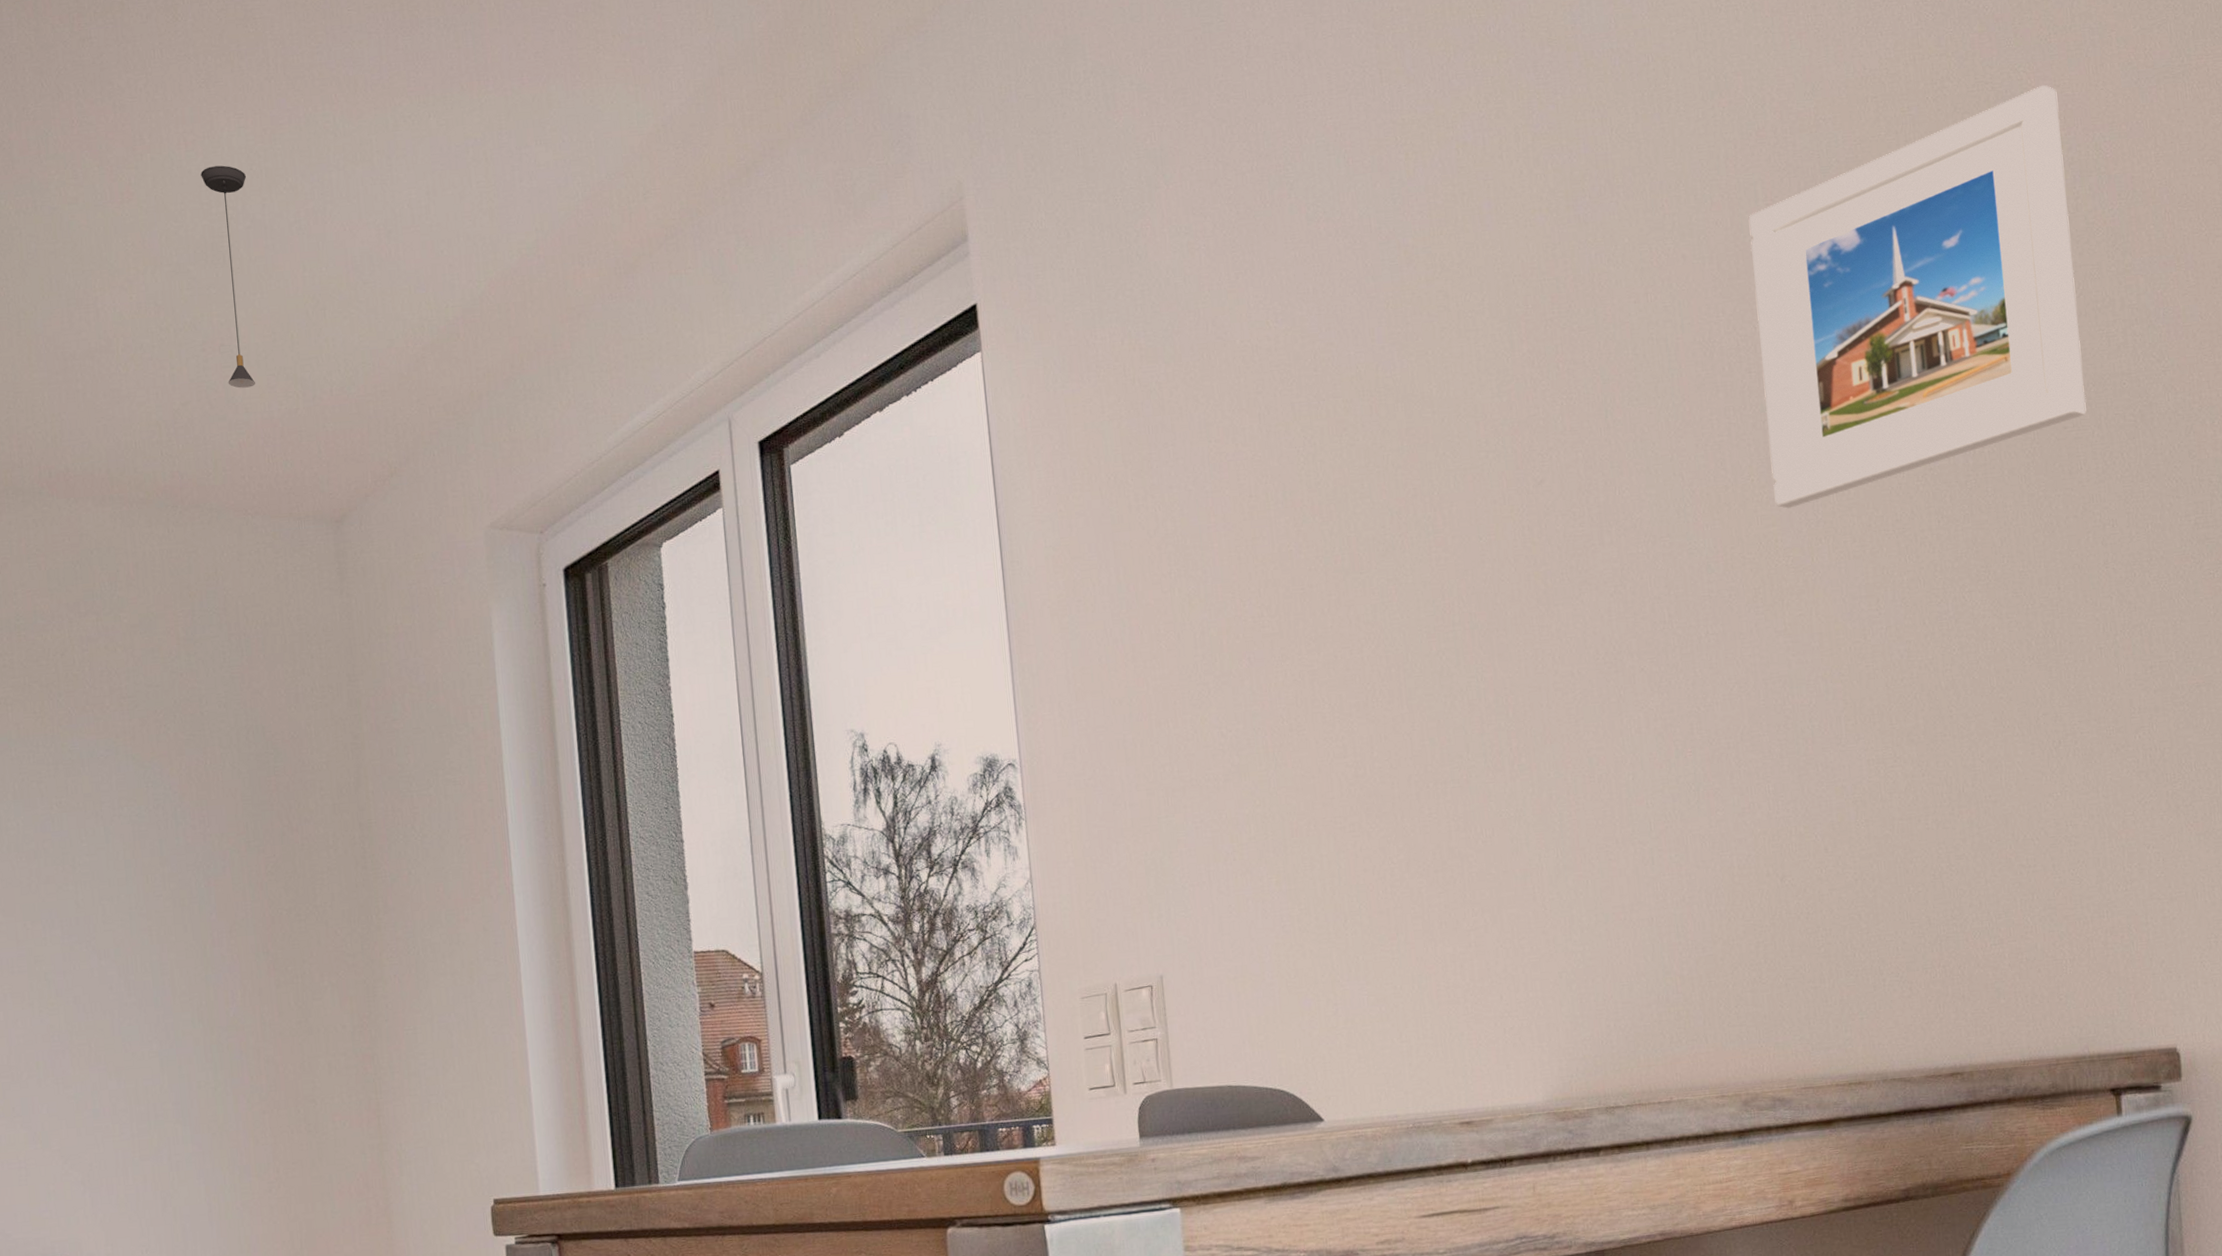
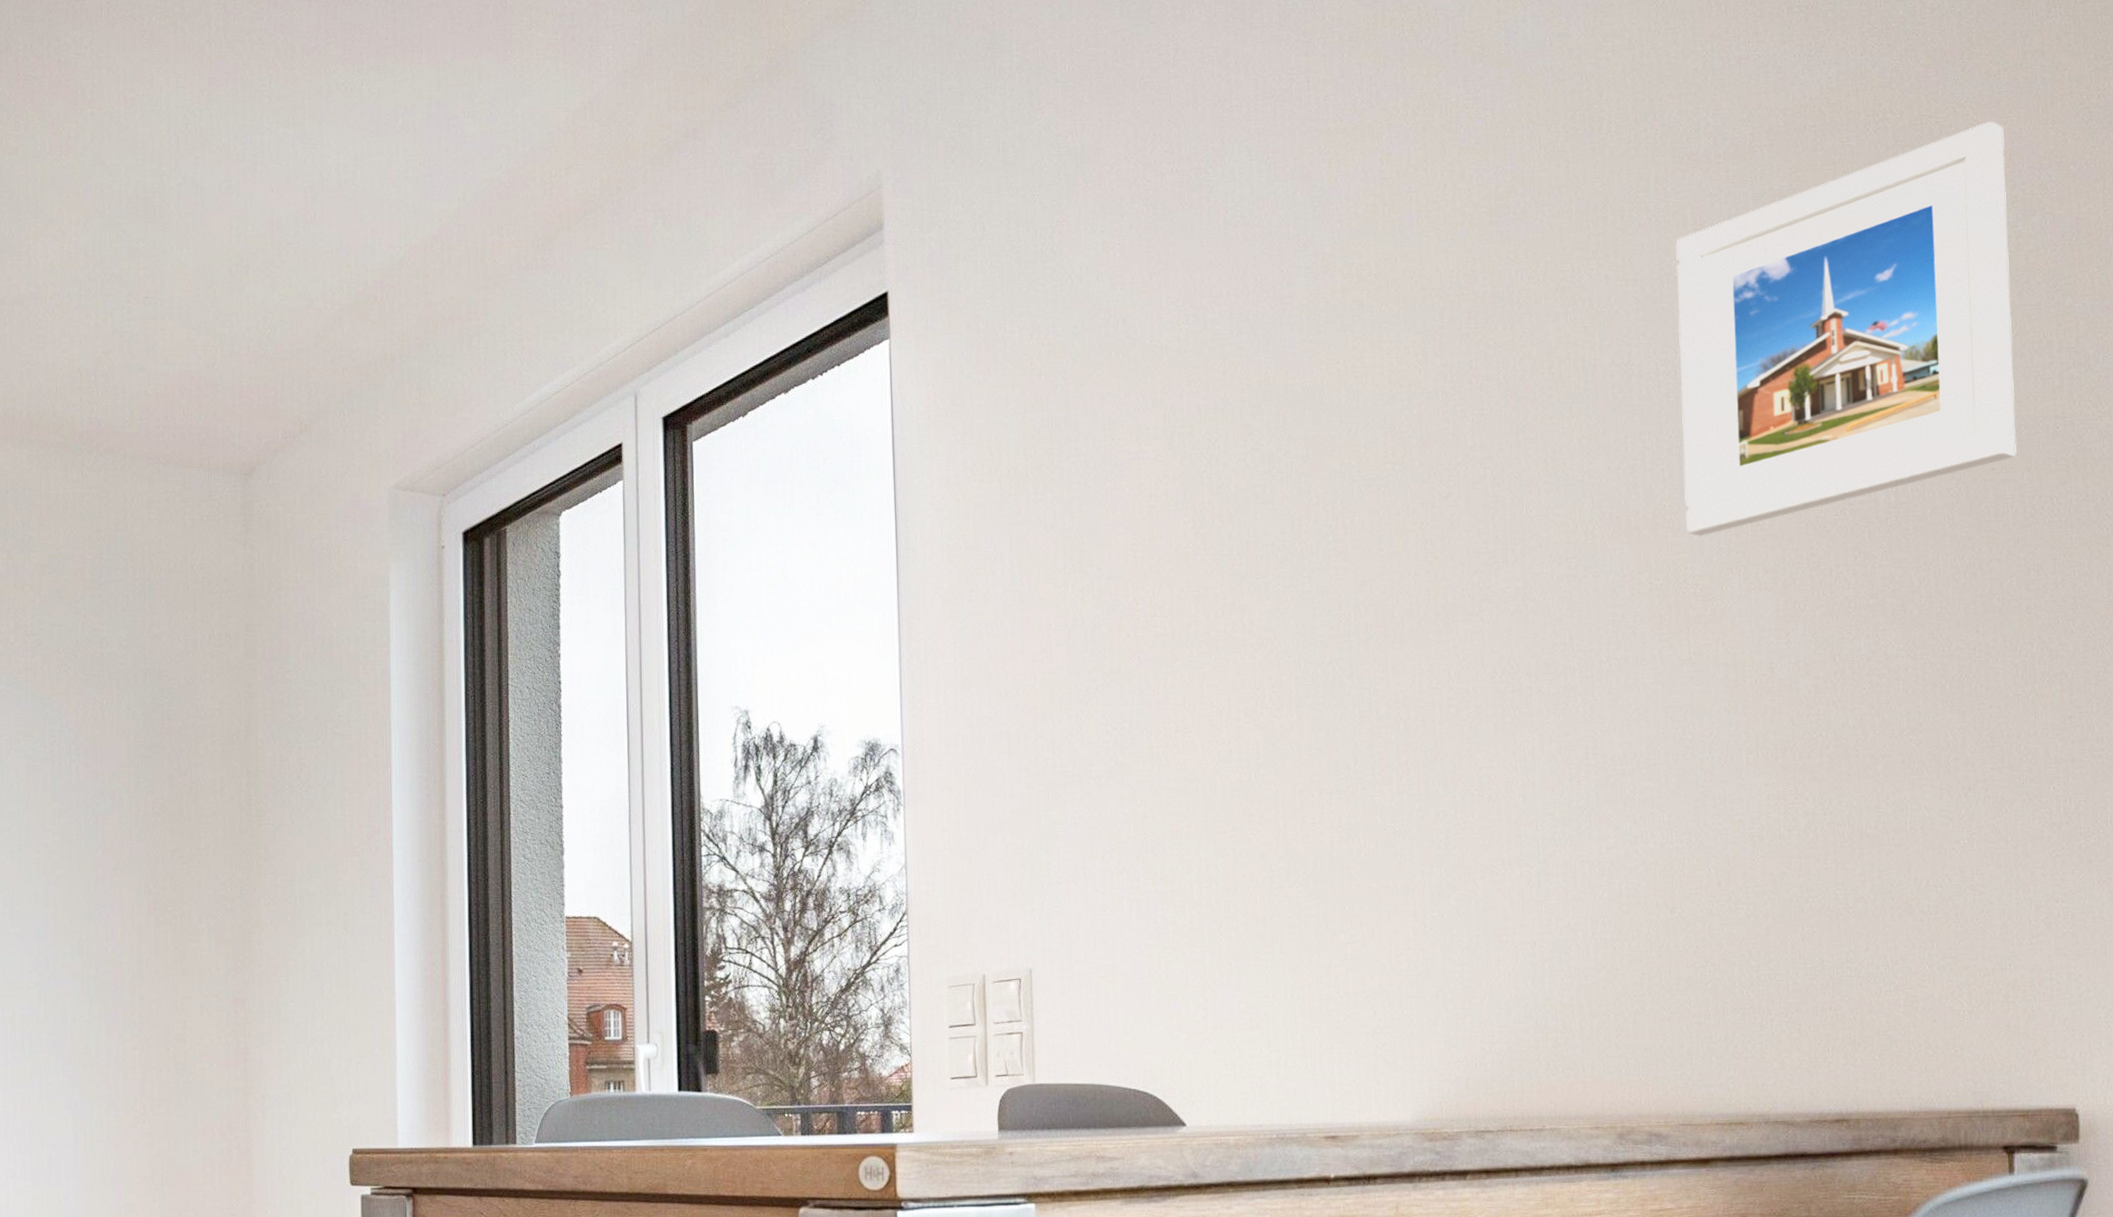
pendant light: present [201,165,255,388] -> none [138,123,182,340]

